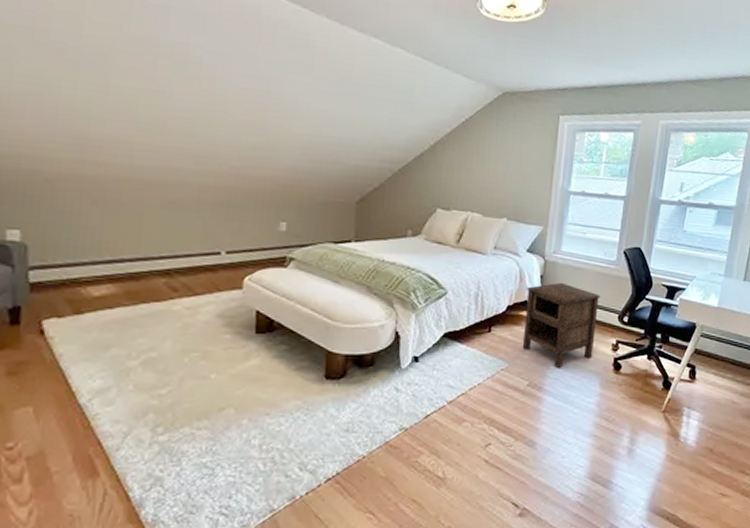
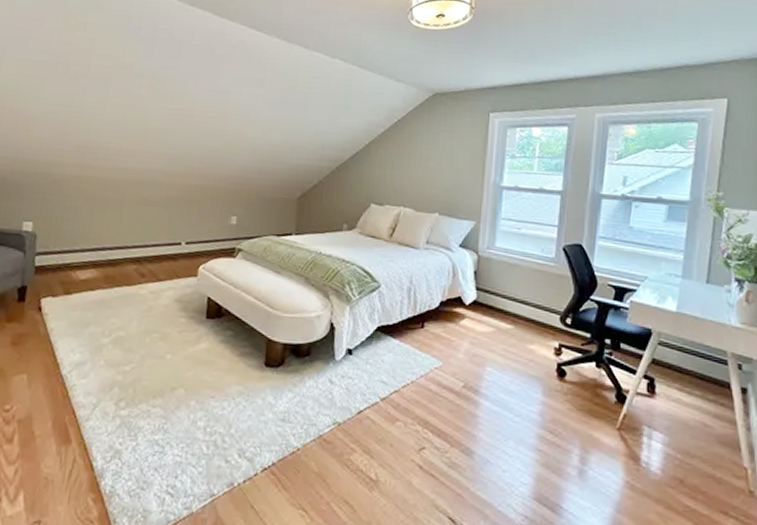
nightstand: present [522,282,600,368] -> none [456,279,539,371]

